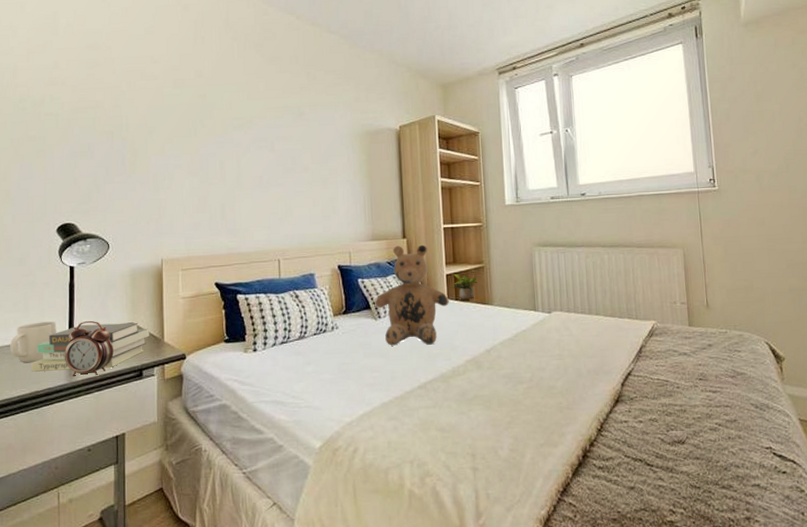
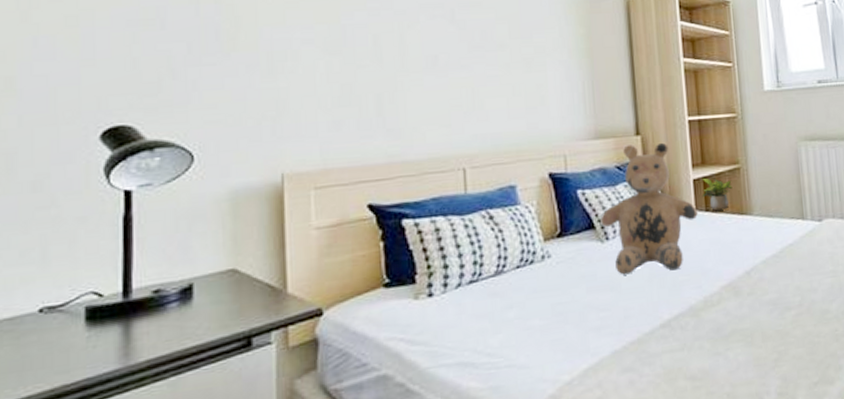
mug: present [10,321,57,362] -> none [14,275,101,343]
books: present [31,322,149,372] -> none [53,267,263,356]
alarm clock: present [64,320,114,377] -> none [114,270,203,358]

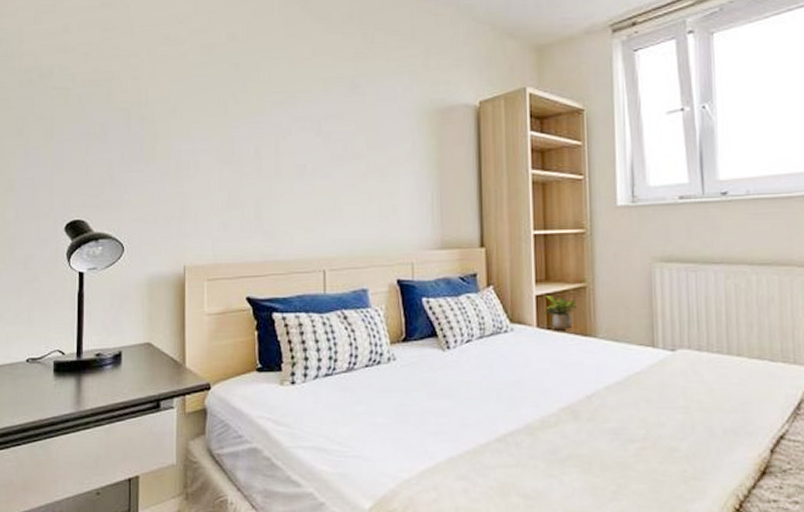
teddy bear: present [600,142,698,275] -> none [443,256,539,386]

